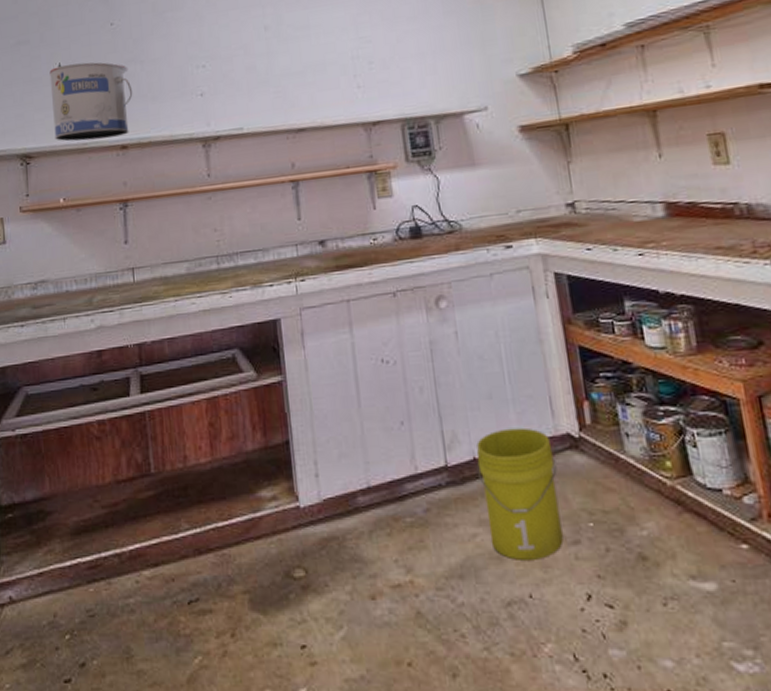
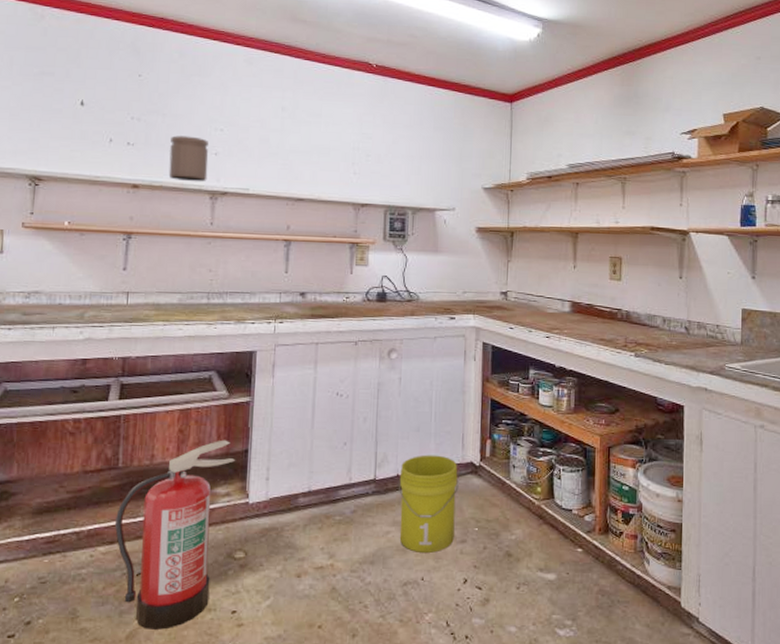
paint can: present [49,62,133,142] -> none [68,103,151,176]
jar: none [152,79,197,133] -> present [168,135,209,182]
fire extinguisher: none [156,430,278,671] -> present [115,440,236,630]

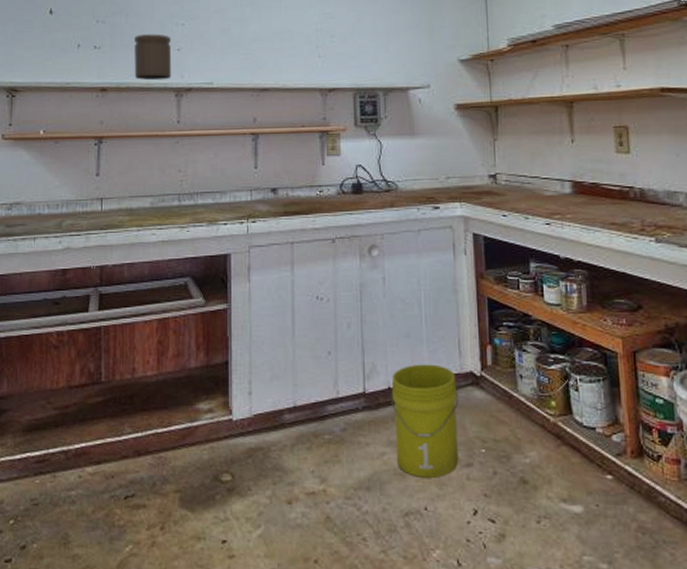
fire extinguisher: present [115,440,236,630] -> none [101,351,217,559]

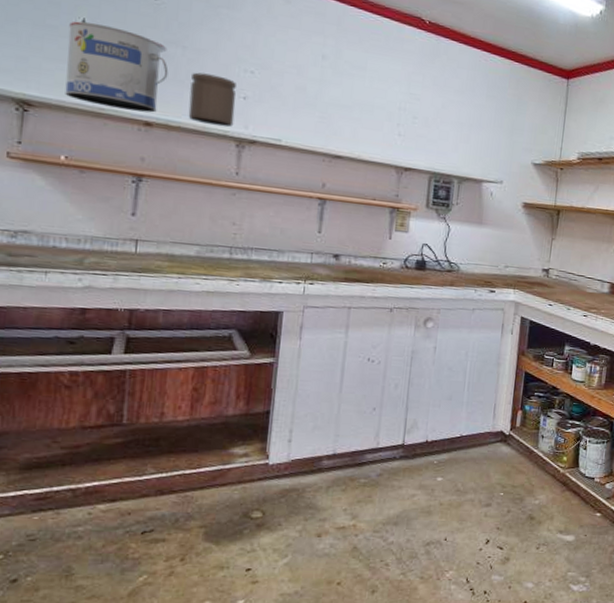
paint can: none [40,10,116,81] -> present [65,21,169,113]
bucket: present [390,364,459,478] -> none [425,422,488,515]

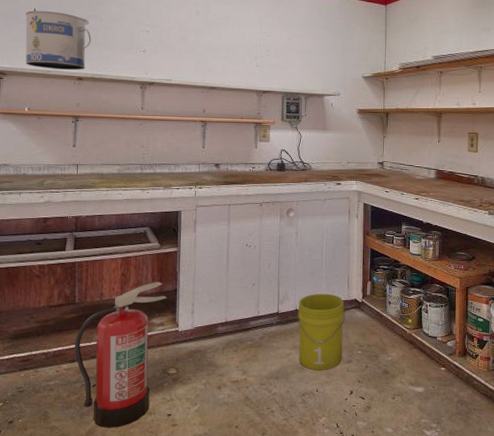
fire extinguisher: none [117,400,256,587] -> present [75,281,168,428]
jar: present [188,72,236,127] -> none [106,36,138,75]
bucket: none [425,422,488,515] -> present [296,293,345,370]

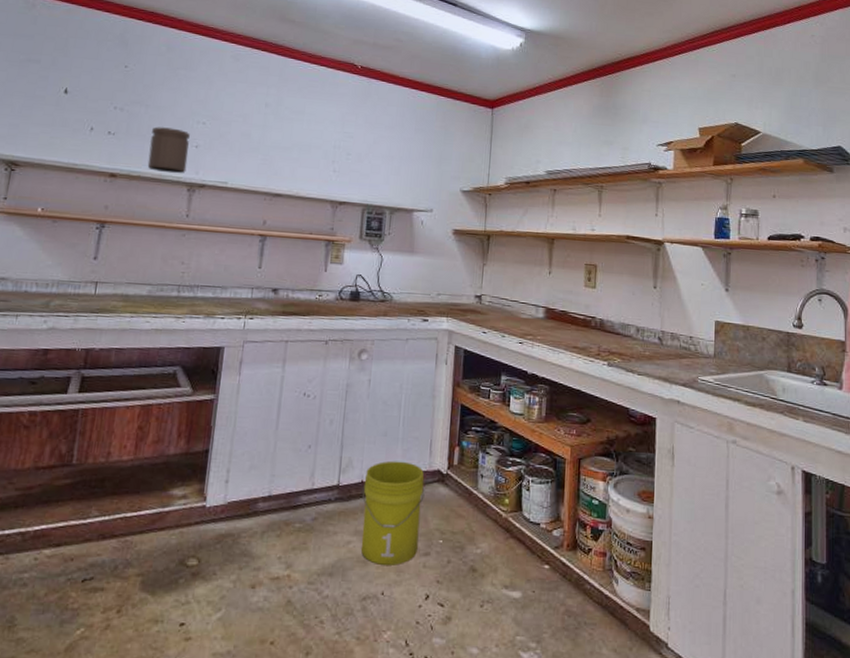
paint can: present [25,11,92,70] -> none [46,91,133,165]
fire extinguisher: present [75,281,168,428] -> none [63,438,196,642]
jar: none [106,36,138,75] -> present [147,126,190,174]

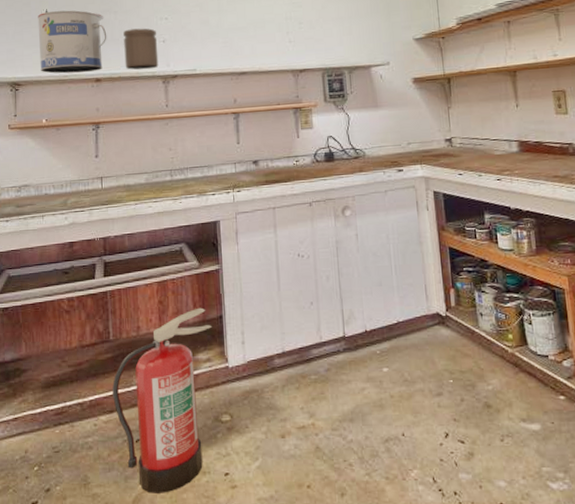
paint can: none [46,91,133,165] -> present [38,10,107,74]
fire extinguisher: none [63,438,196,642] -> present [112,307,213,493]
bucket: present [361,460,425,565] -> none [367,308,430,408]

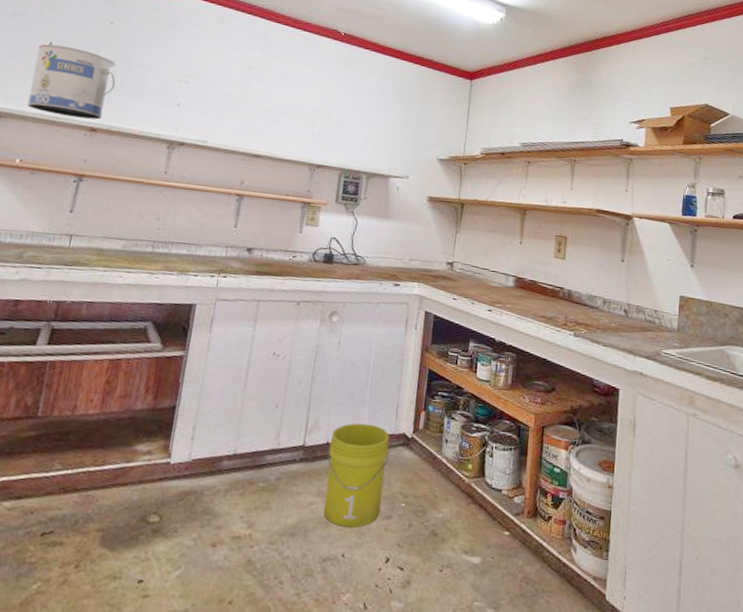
fire extinguisher: present [112,307,213,493] -> none [24,394,162,597]
jar: present [123,28,159,70] -> none [128,83,172,131]
bucket: none [367,308,430,408] -> present [323,423,390,528]

